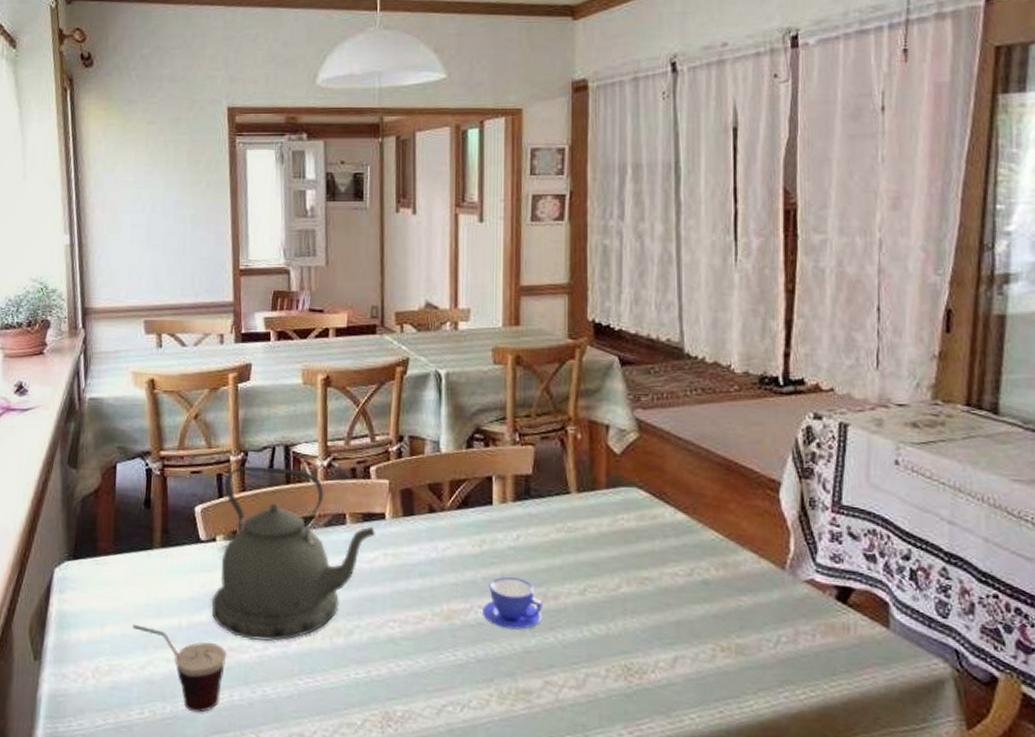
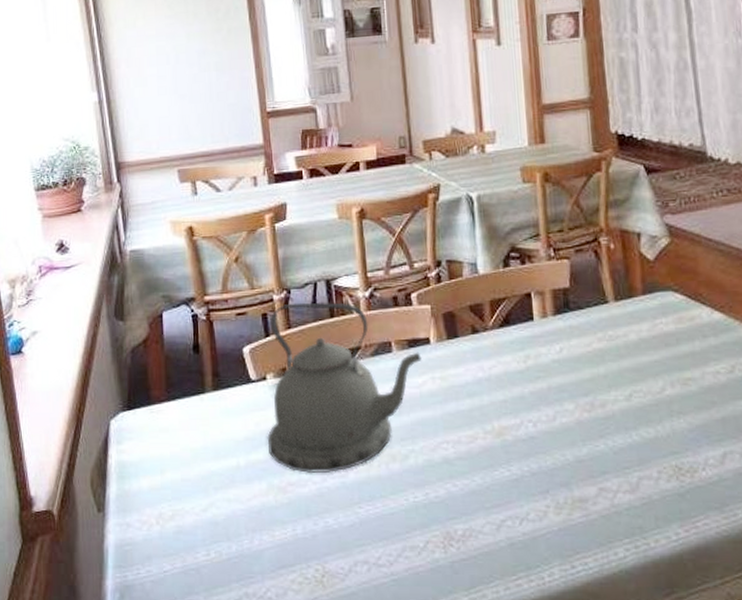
cup: present [133,625,227,713] -> none [192,469,286,549]
teacup: present [483,577,542,630] -> none [533,390,592,440]

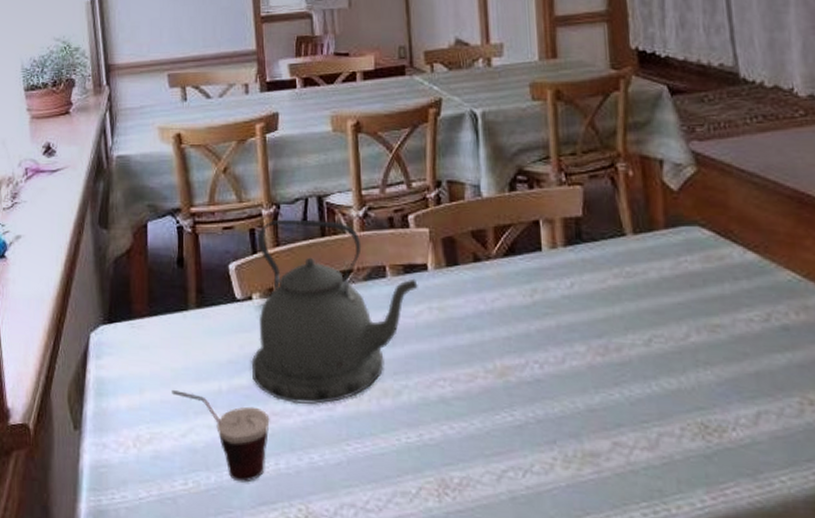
cup: none [192,469,286,549] -> present [172,390,270,482]

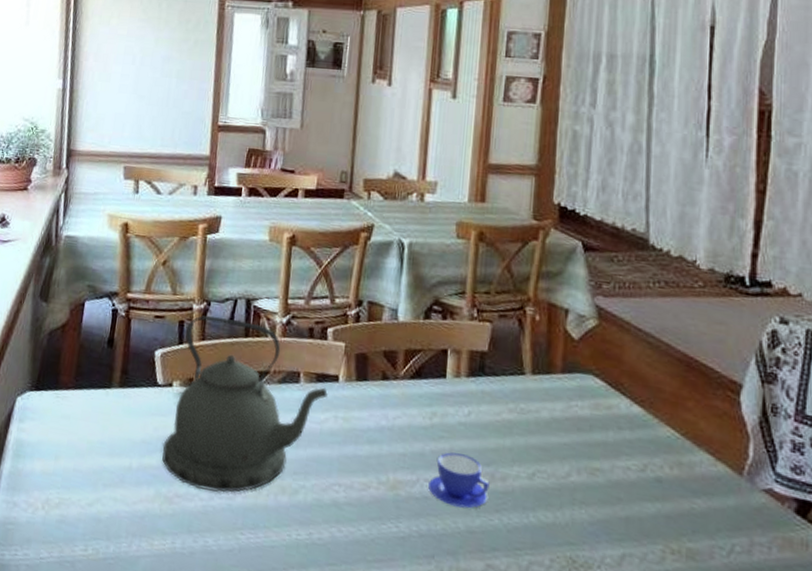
cup: present [172,390,270,482] -> none [85,461,173,556]
teacup: none [539,329,605,386] -> present [428,452,490,509]

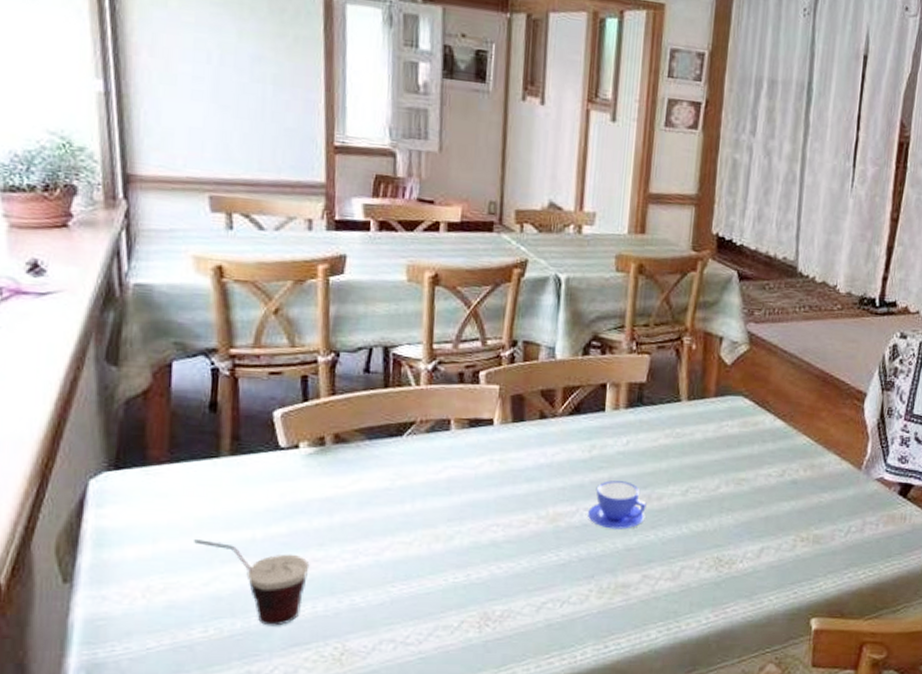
cup: none [85,461,173,556] -> present [194,539,310,626]
kettle: present [162,315,328,493] -> none [292,367,482,551]

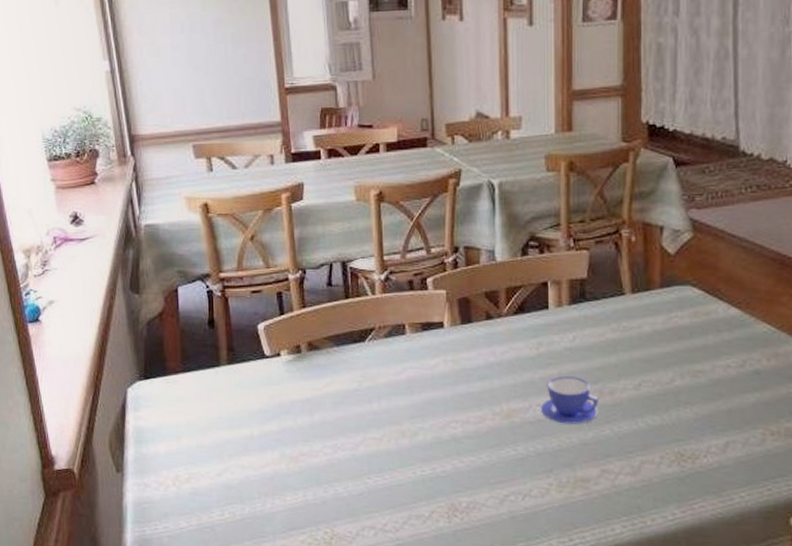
cup: present [194,539,310,626] -> none [207,437,298,512]

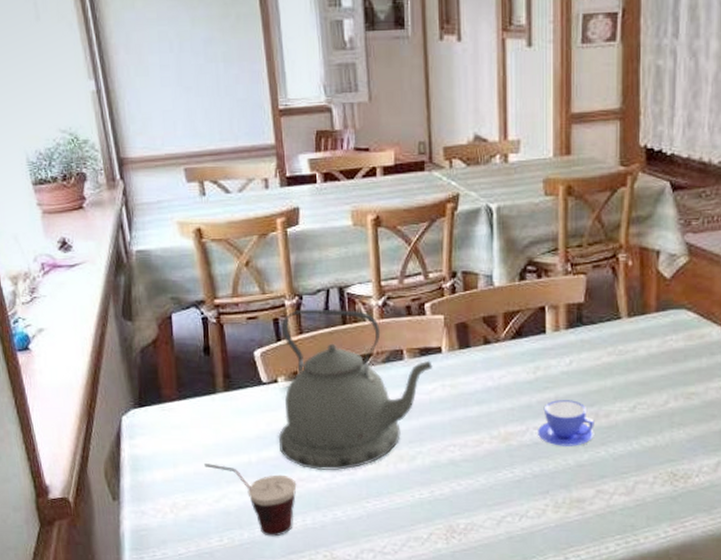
cup: none [207,437,298,512] -> present [204,464,297,537]
kettle: none [280,283,435,446] -> present [278,308,433,471]

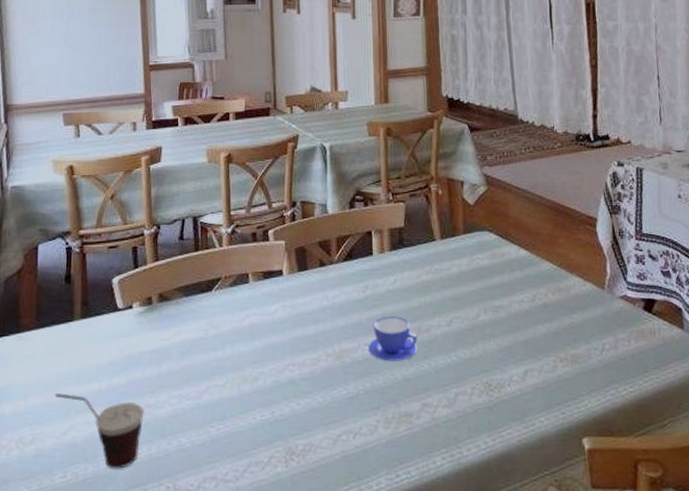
kettle: present [278,308,433,471] -> none [129,237,275,396]

